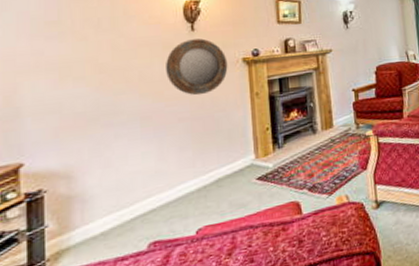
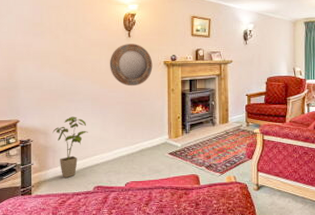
house plant: none [79,146,137,239] -> present [52,116,88,179]

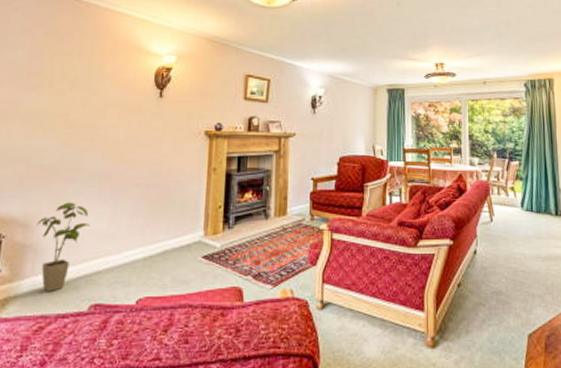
home mirror: present [110,44,153,87] -> none [130,106,190,163]

